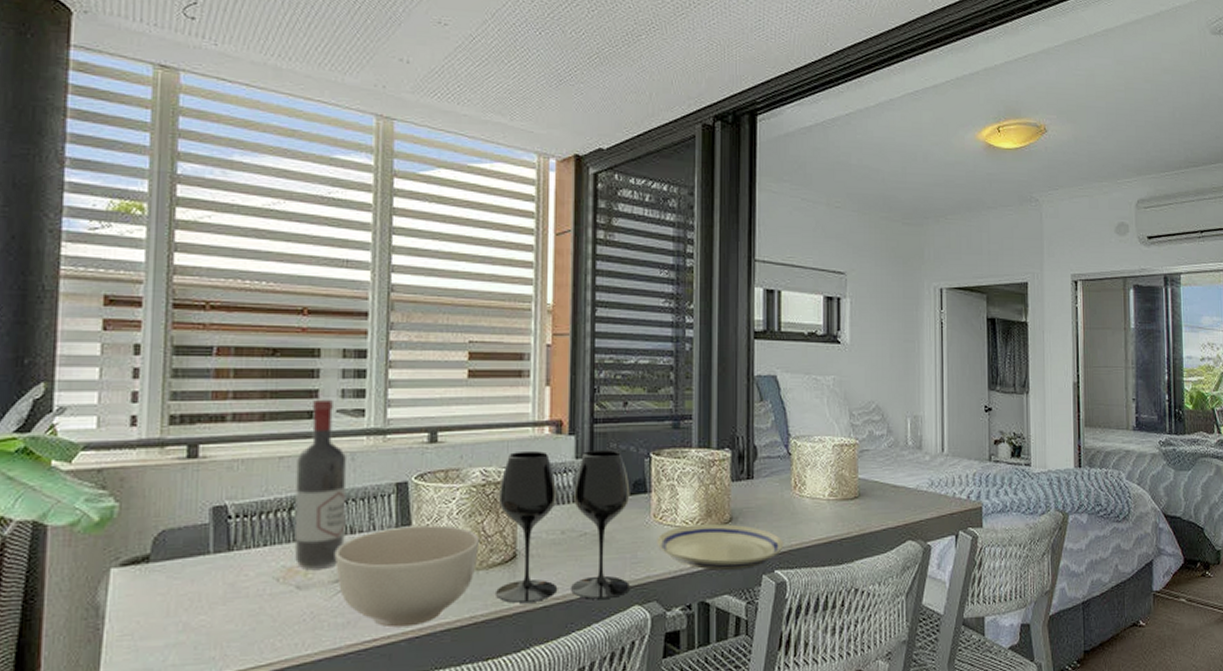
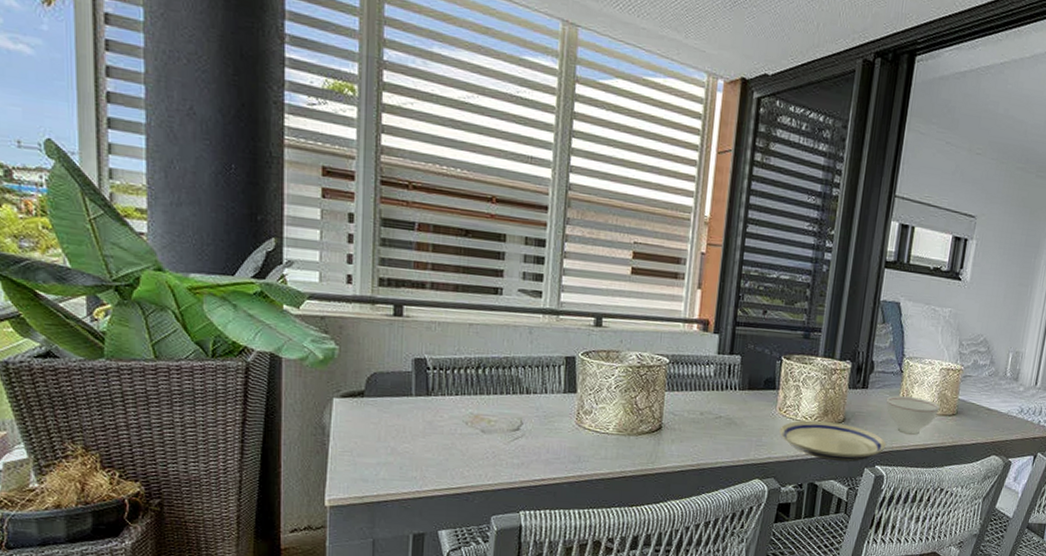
wine bottle: present [294,399,348,569] -> none [480,278,526,419]
bowl: present [334,525,480,628] -> none [512,393,633,473]
wine glass: present [496,450,631,603] -> none [643,342,762,471]
bowl: none [776,482,839,528] -> present [886,395,940,435]

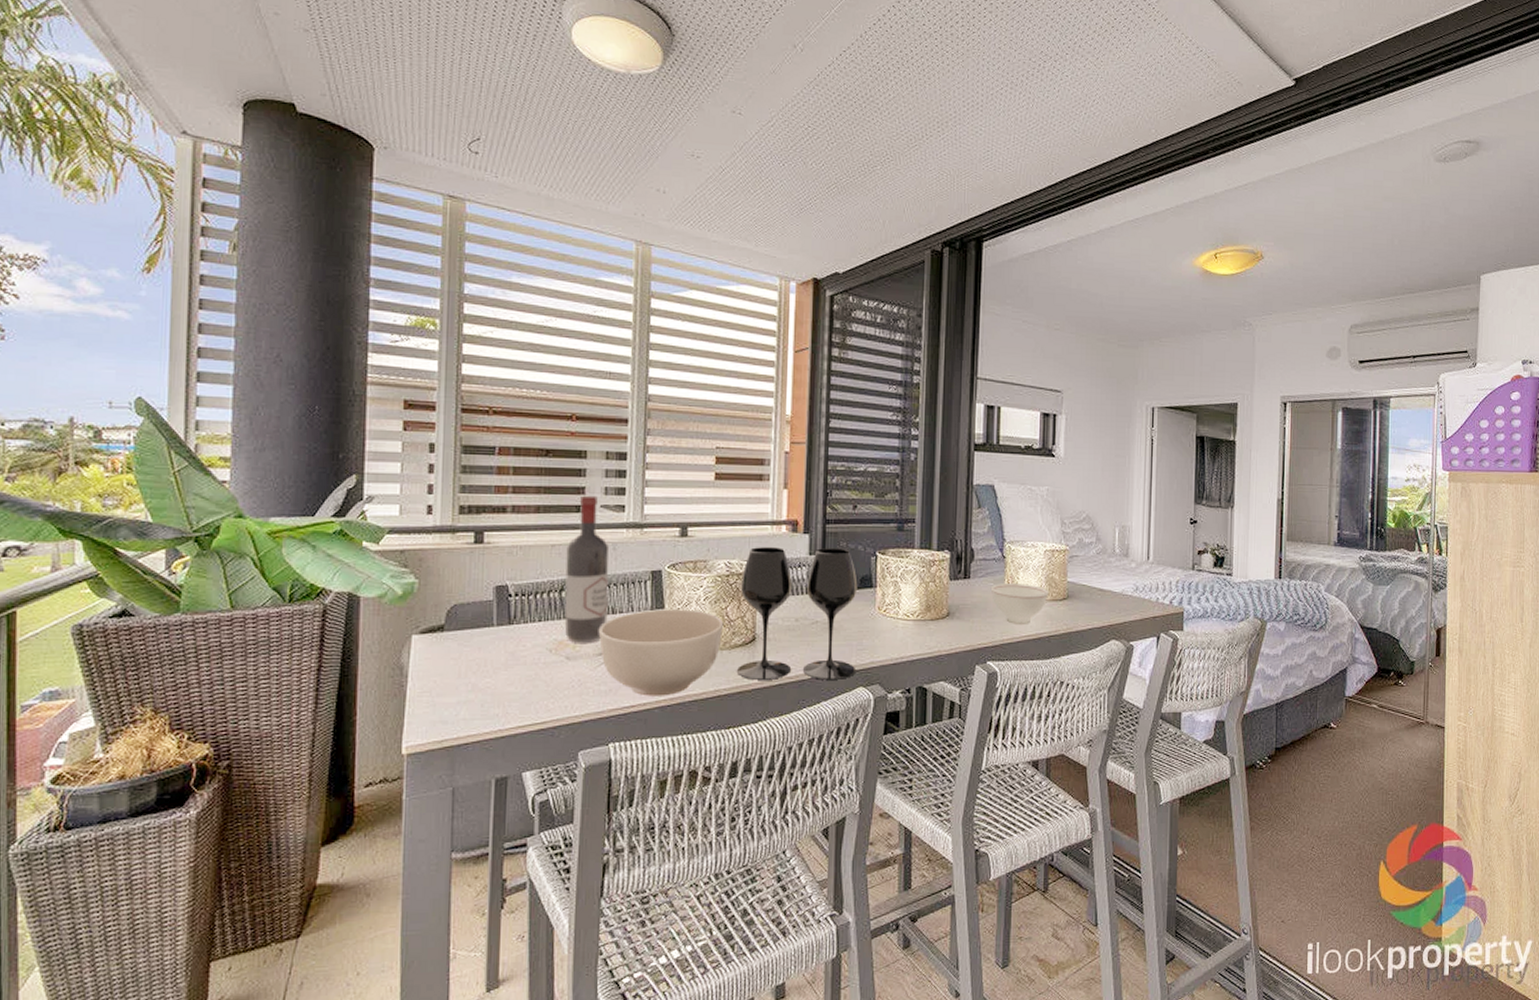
wine bottle: none [480,278,526,419] -> present [564,495,610,643]
bowl: none [512,393,633,473] -> present [598,609,724,696]
wine glass: none [643,342,762,471] -> present [737,547,858,680]
plate: present [779,420,886,462] -> none [880,618,996,659]

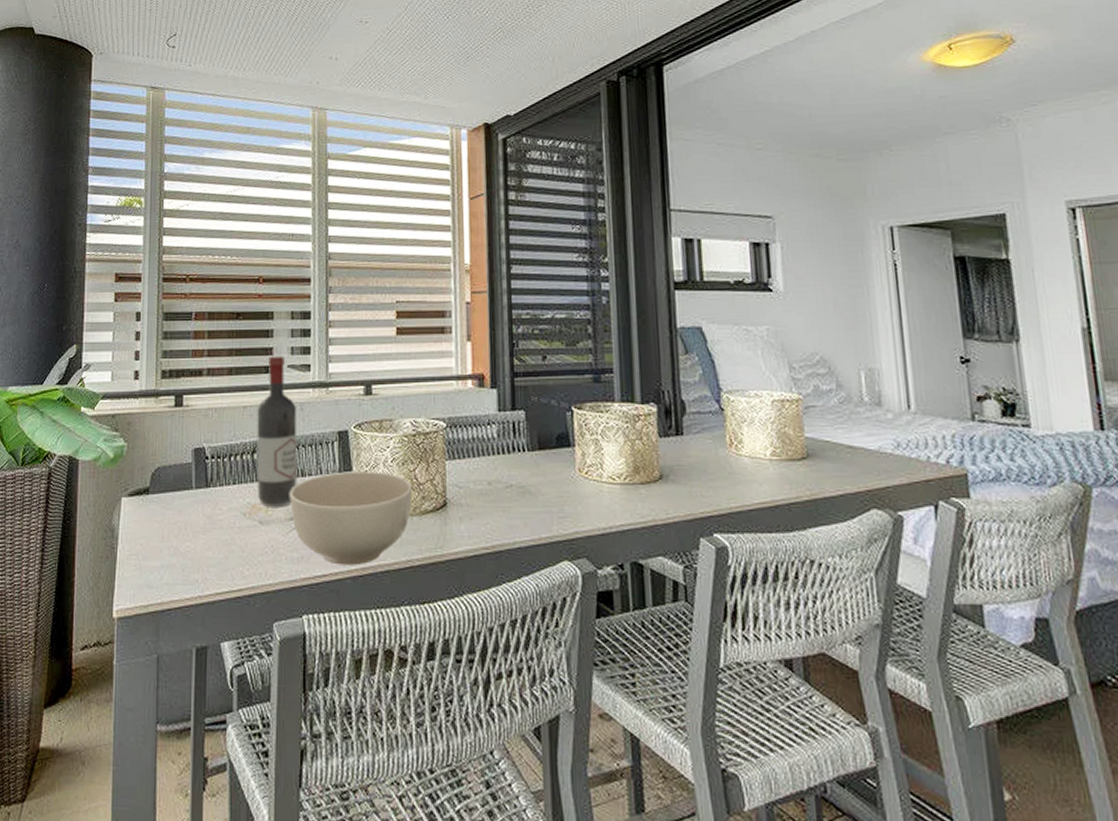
wine glass: present [737,547,858,680] -> none [427,404,560,551]
bowl: present [990,583,1049,624] -> none [709,440,783,489]

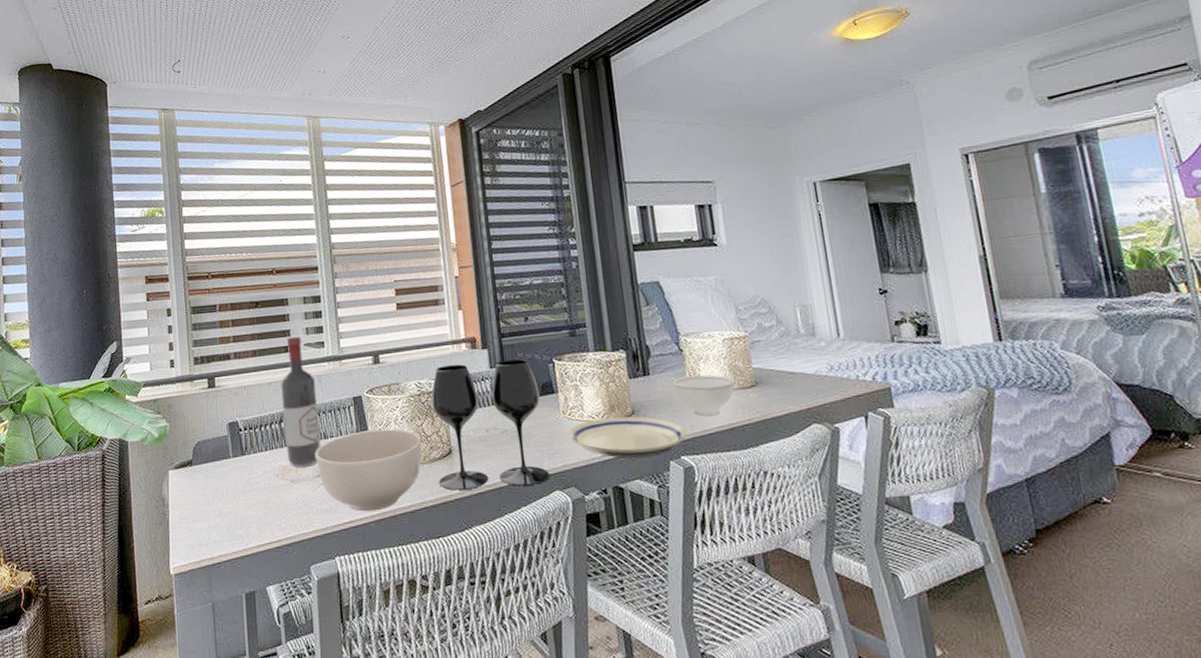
wine glass: none [427,404,560,551] -> present [431,359,551,490]
plate: none [583,481,722,530] -> present [568,416,687,458]
bowl: none [709,440,783,489] -> present [672,374,735,417]

